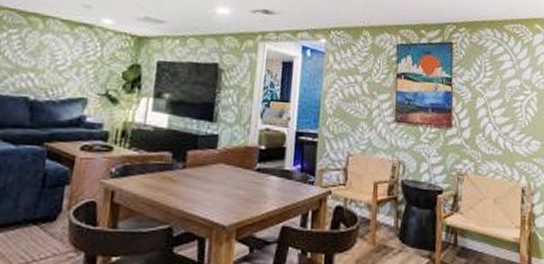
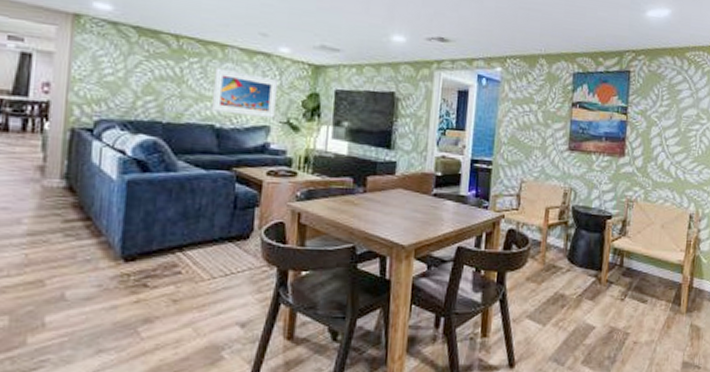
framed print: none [27,38,98,90] -> present [212,67,277,118]

